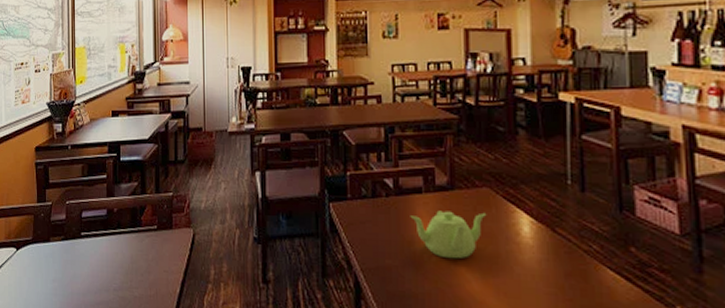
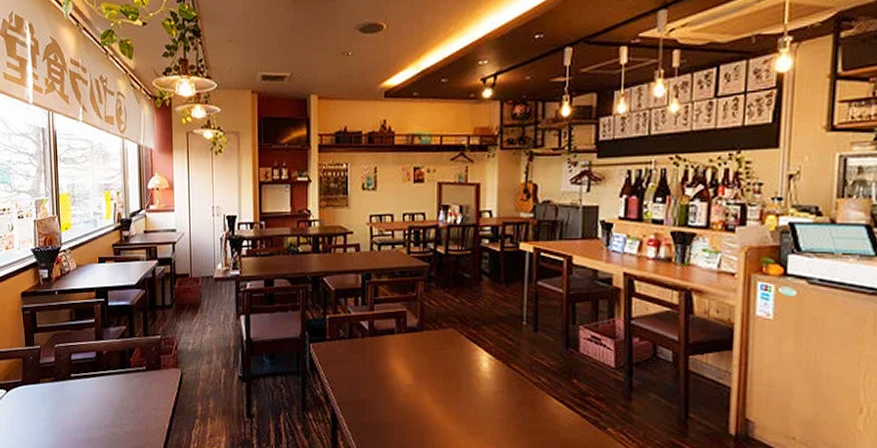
teapot: present [410,210,487,259] -> none [383,349,452,393]

